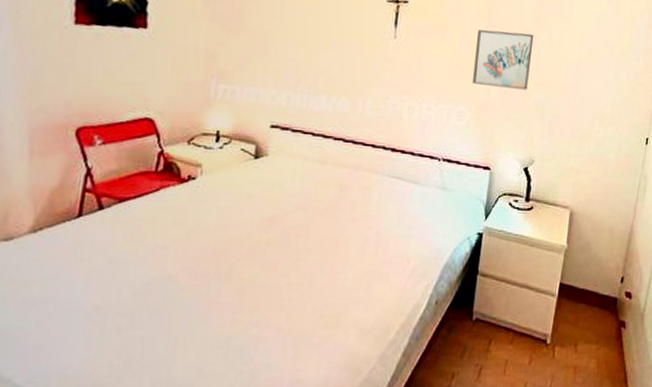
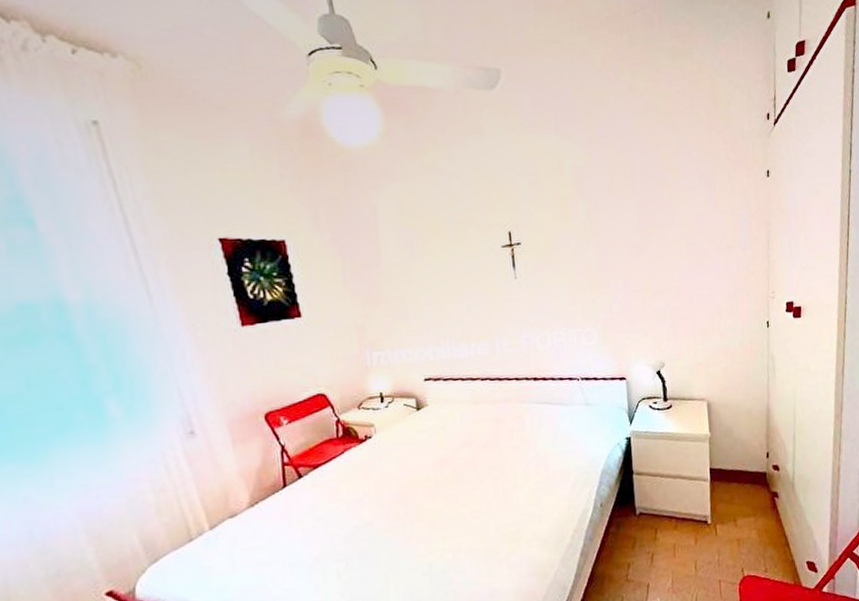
wall art: present [473,29,534,90] -> none [589,247,646,305]

